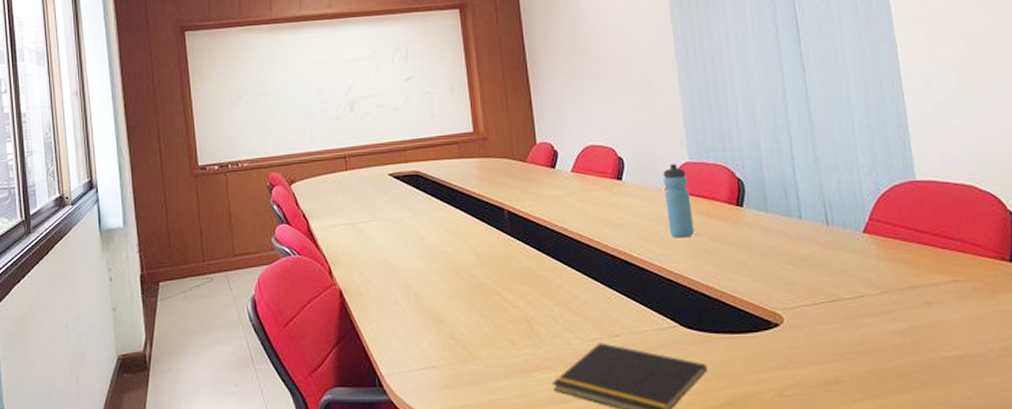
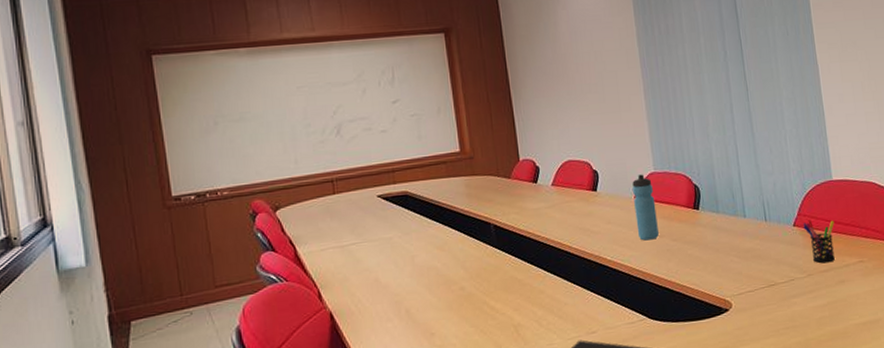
pen holder: none [876,226,919,280] -> present [803,220,835,263]

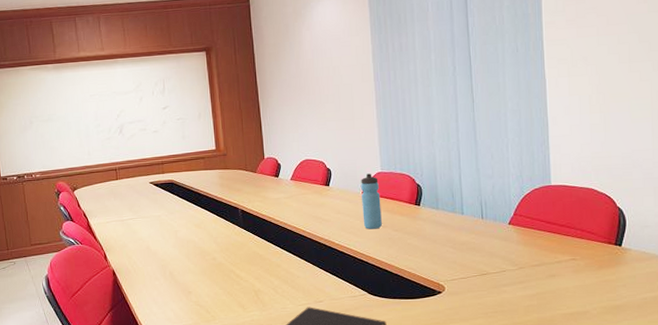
pen holder: present [803,220,835,263] -> none [518,219,550,259]

